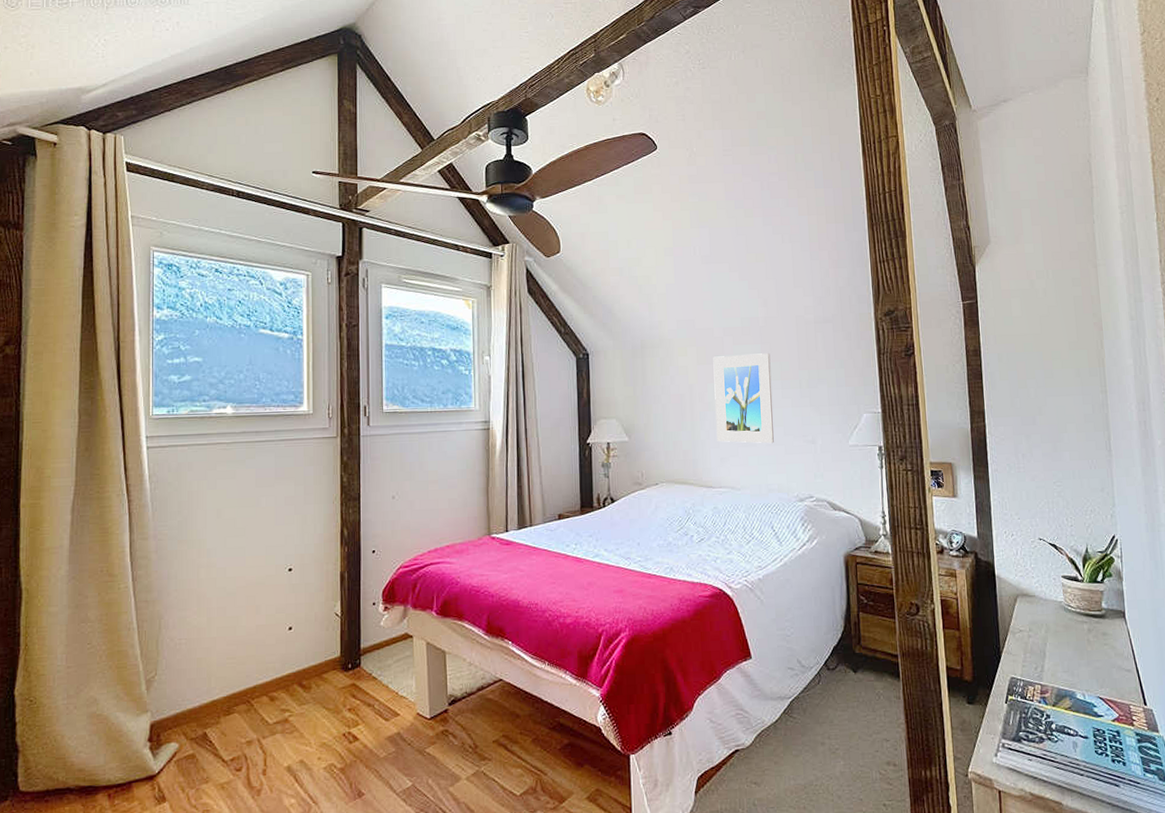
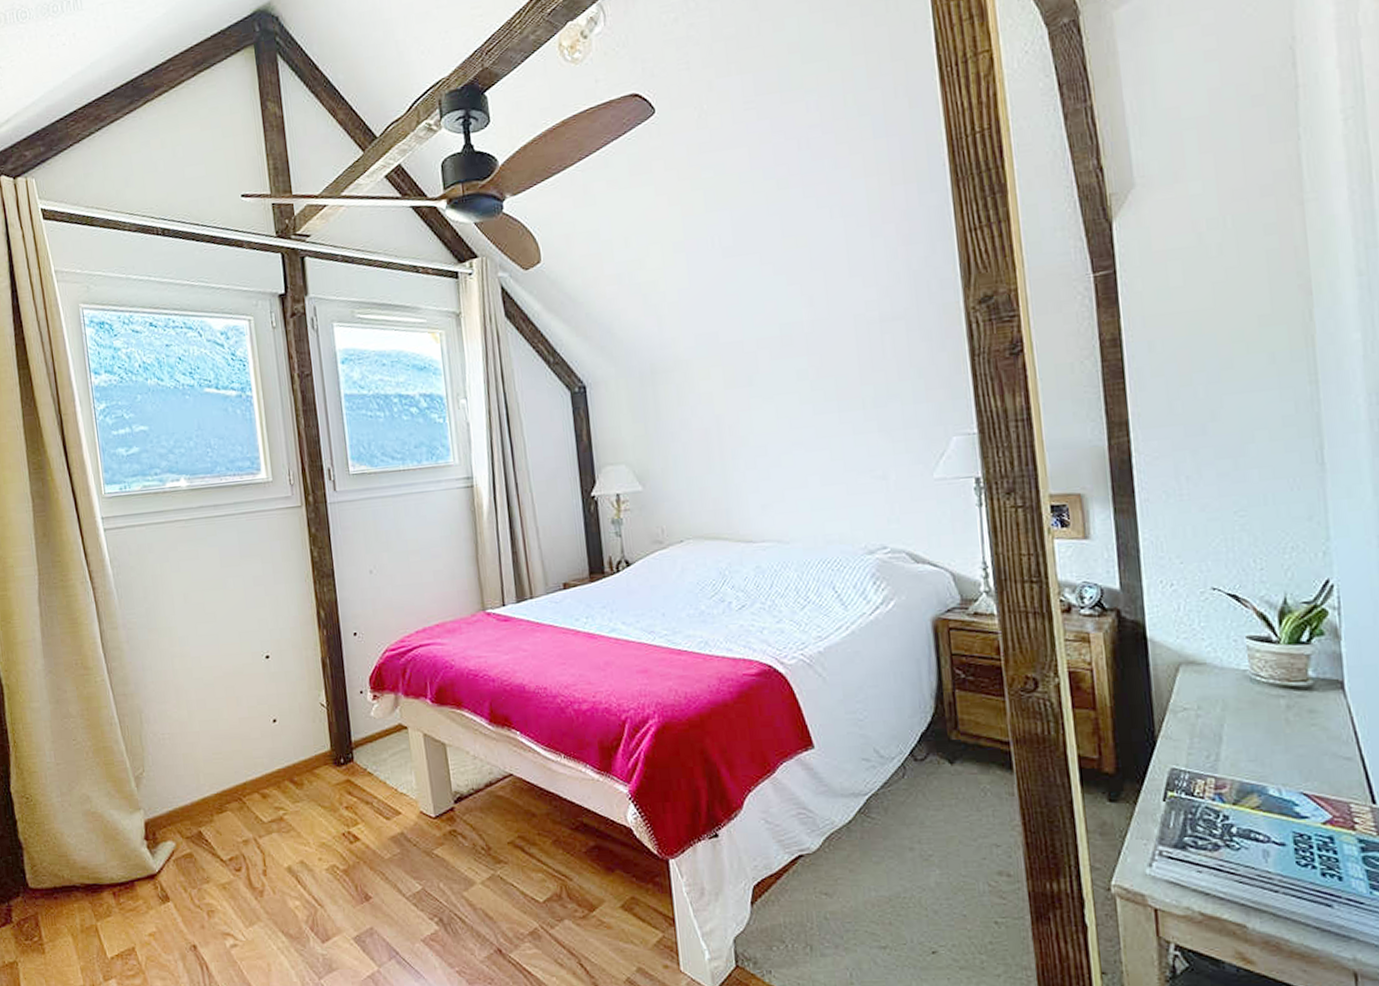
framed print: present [713,353,774,444] -> none [744,367,831,485]

